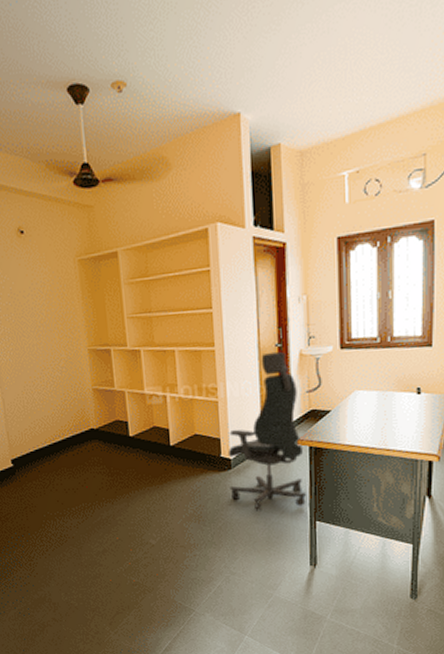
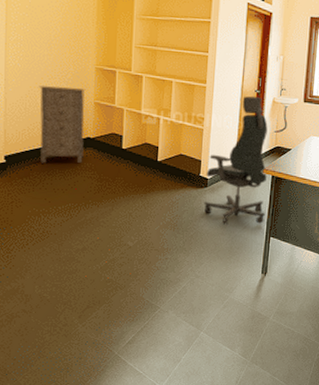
storage cabinet: none [33,375,90,463] -> present [38,86,86,163]

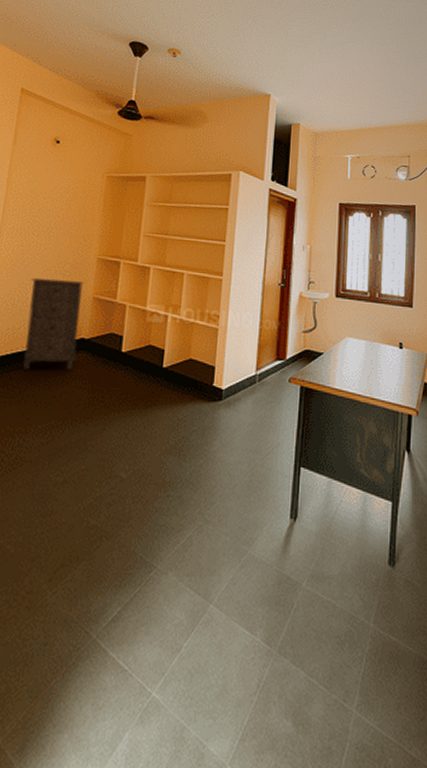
office chair: present [204,95,268,225] -> none [217,289,295,450]

